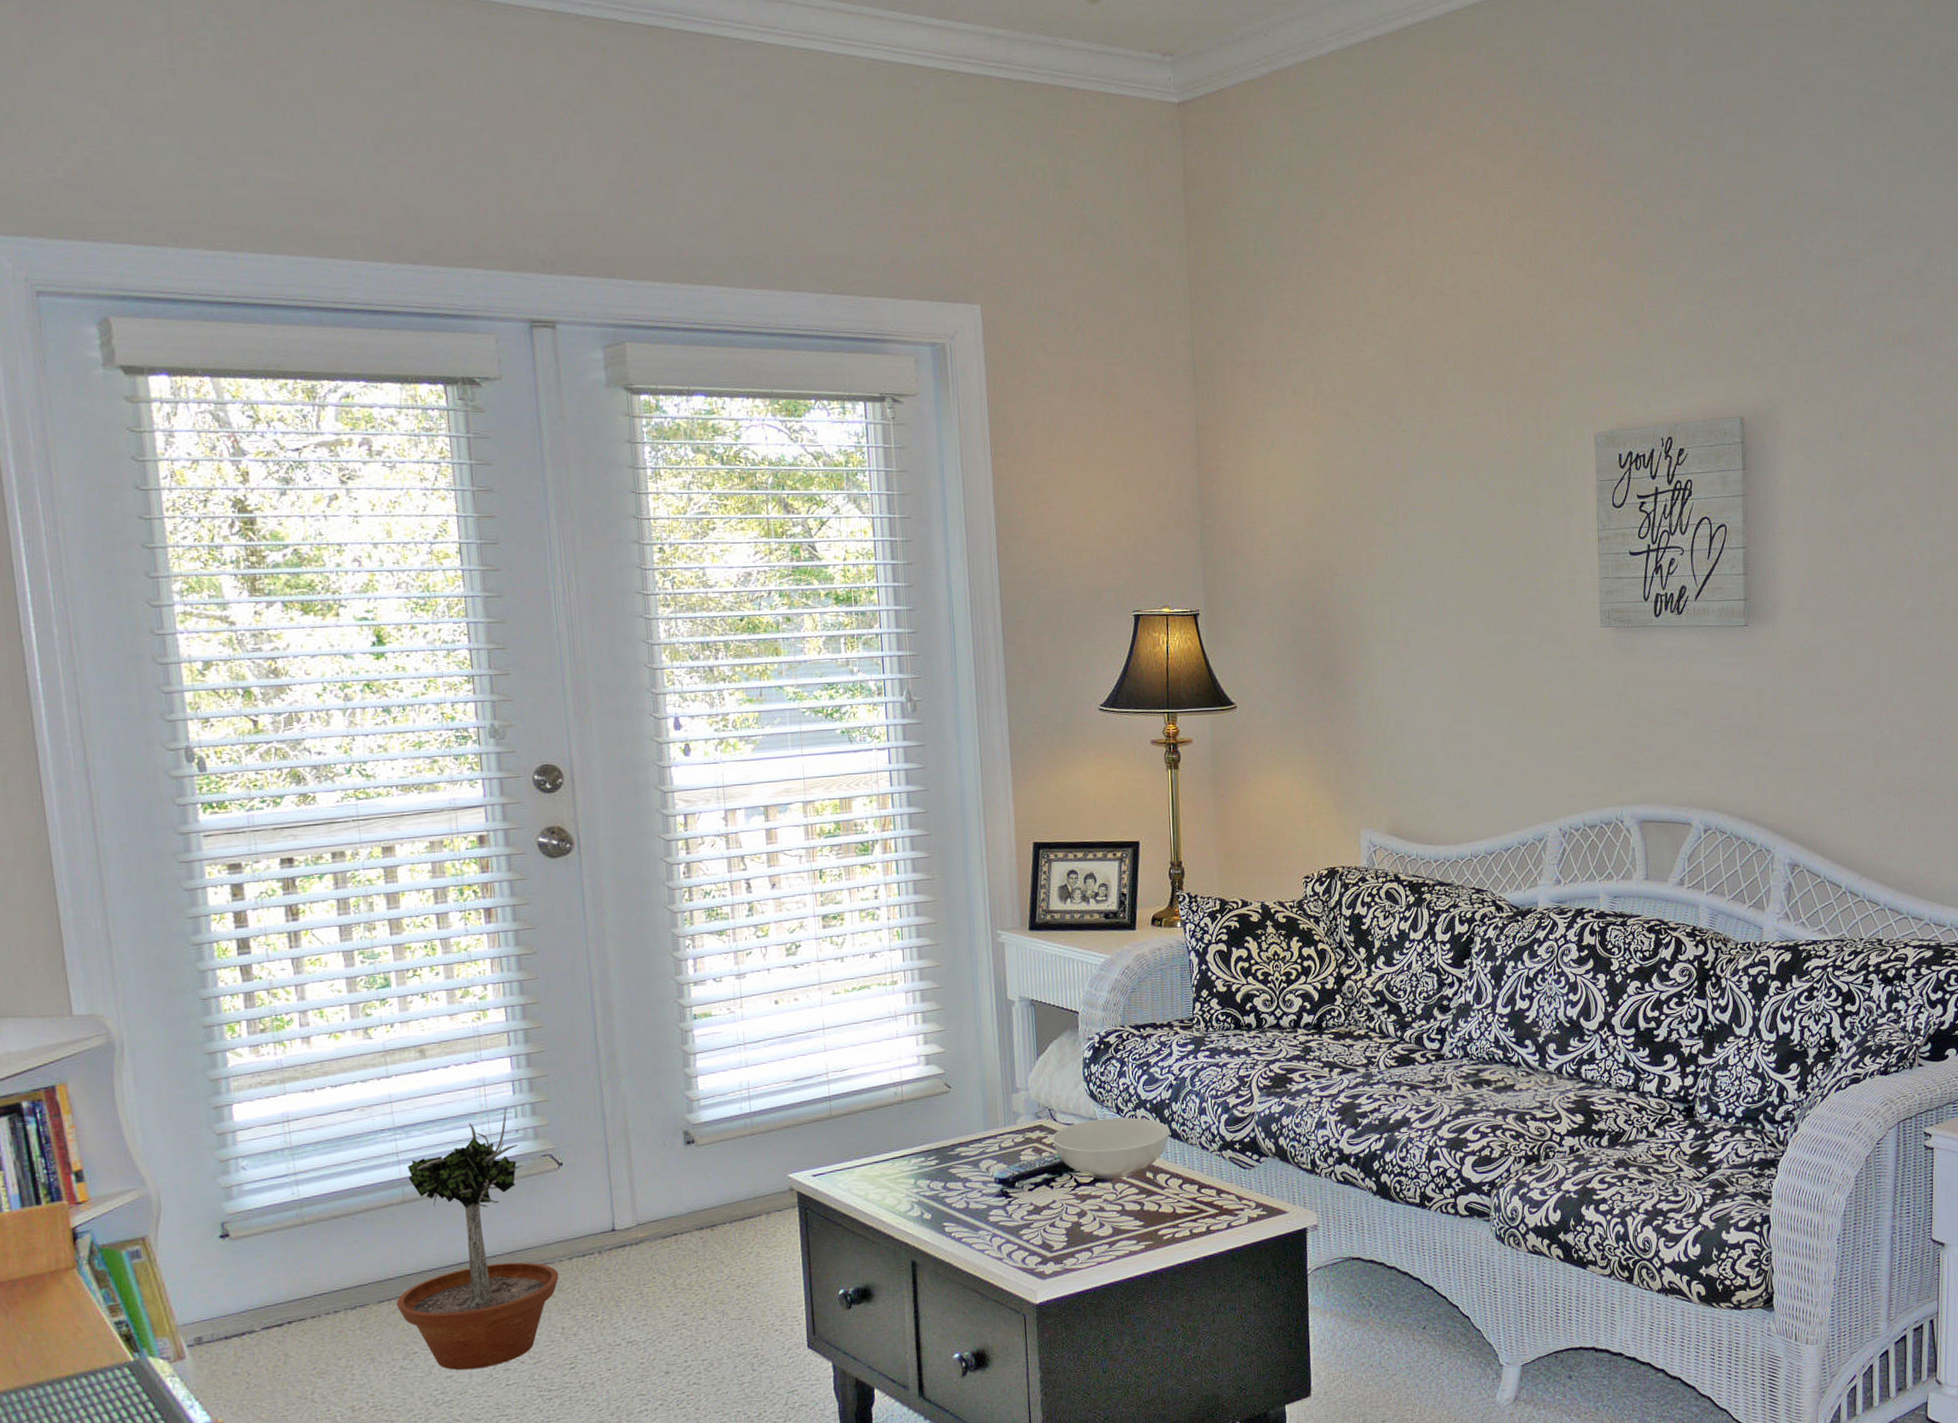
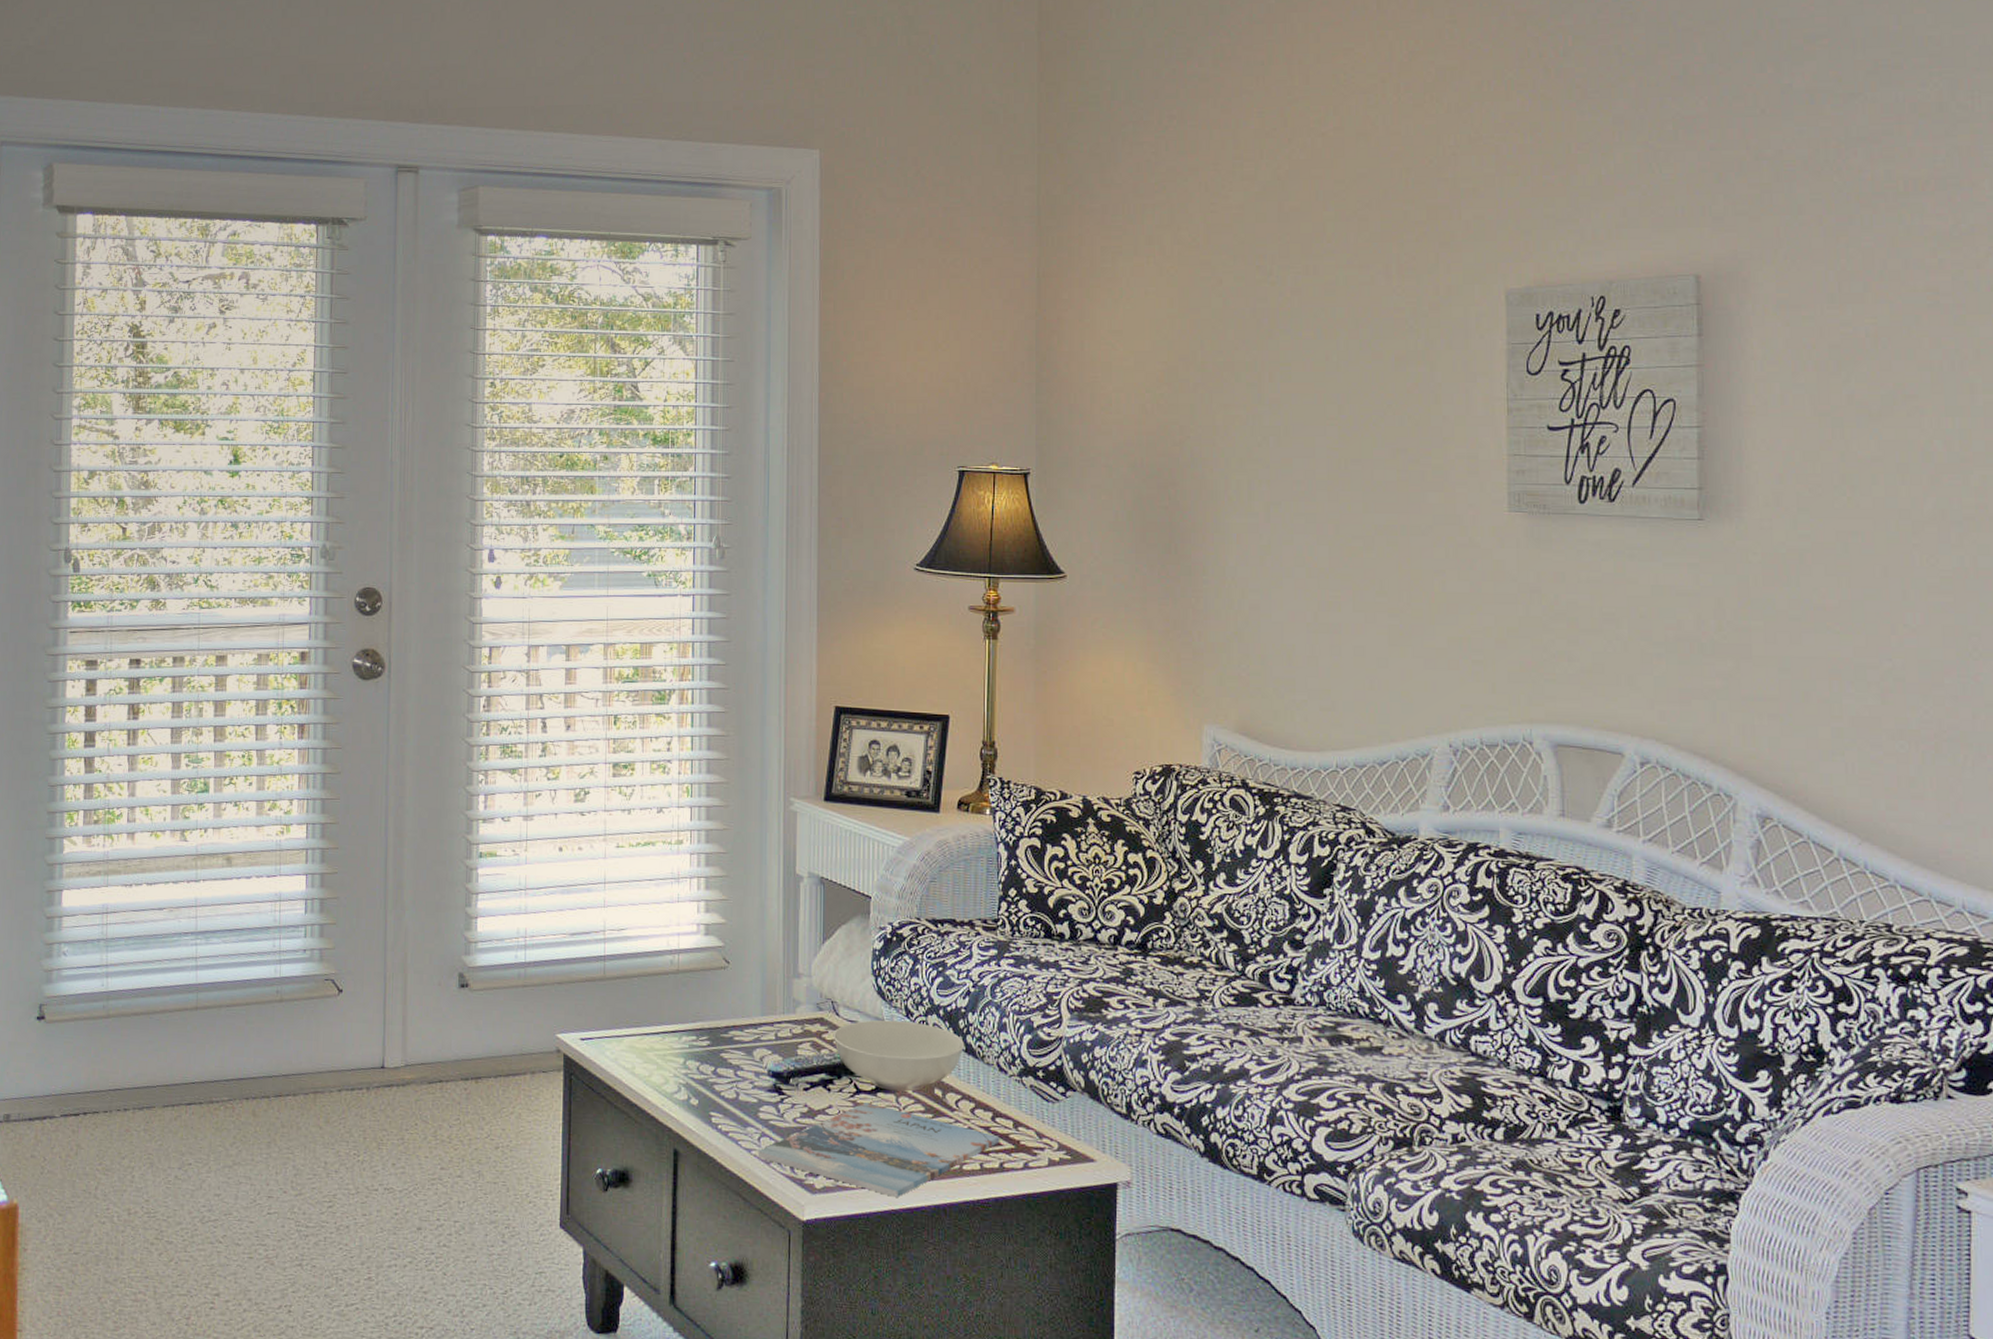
potted tree: present [397,1106,559,1370] -> none [179,924,328,1192]
magazine: none [990,1192,1206,1271] -> present [757,1101,1000,1197]

